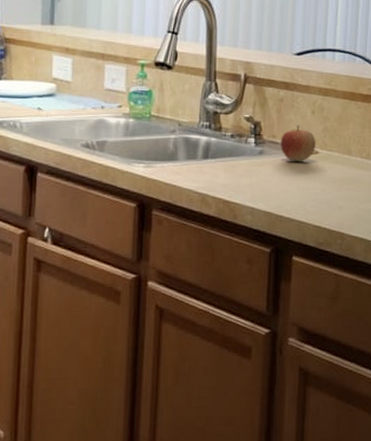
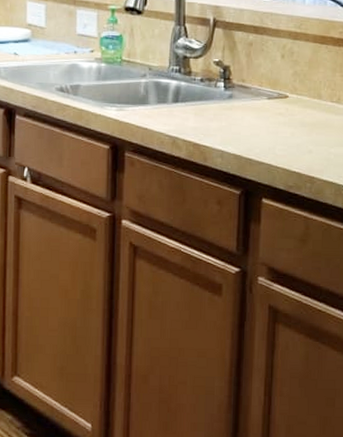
apple: present [280,125,316,161] -> none [249,69,286,105]

